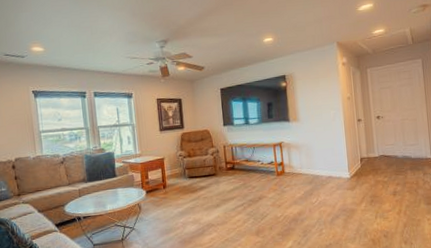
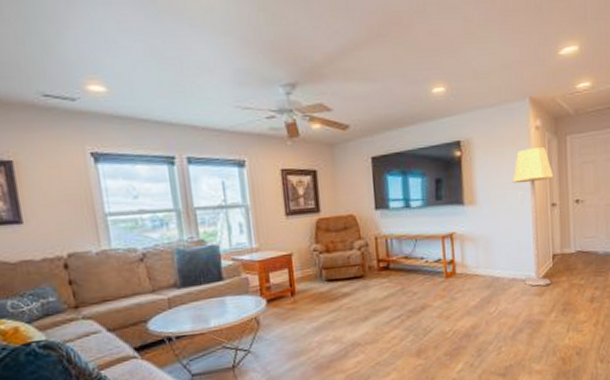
lamp: none [326,78,360,183] -> present [512,147,554,287]

